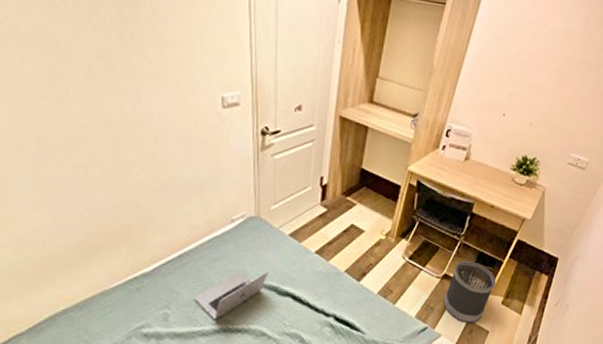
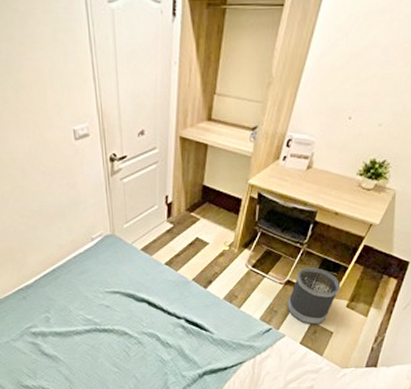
laptop: present [194,271,269,320] -> none [67,282,126,322]

